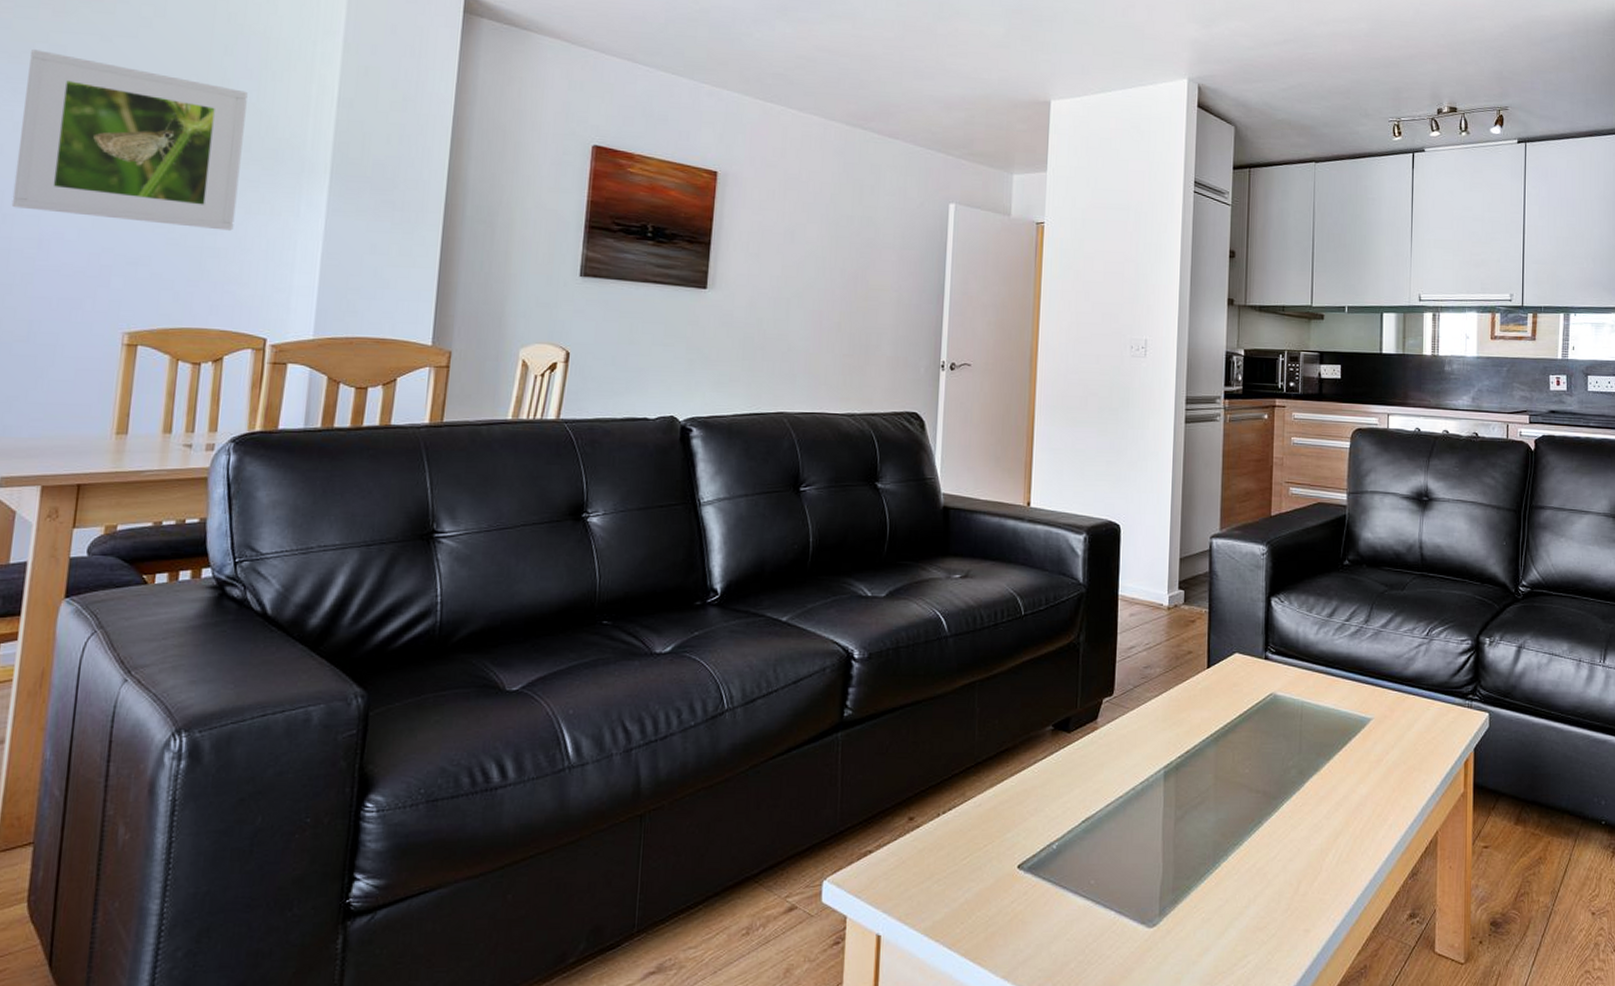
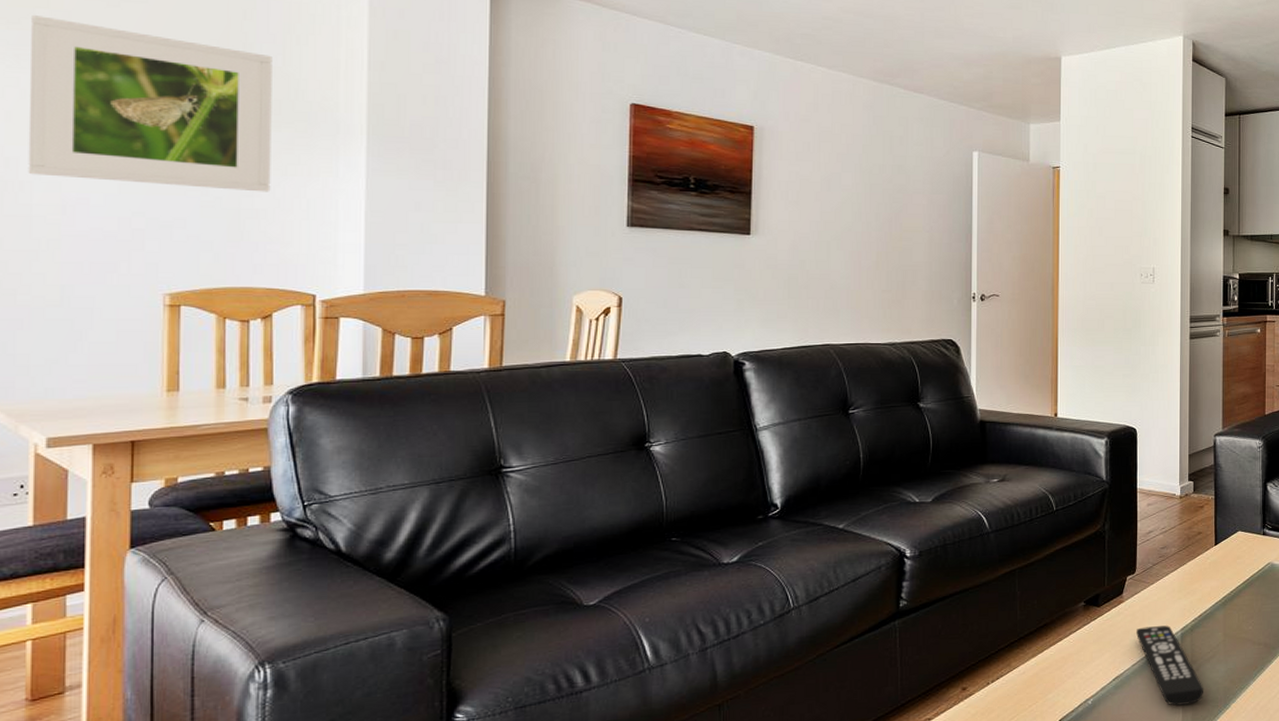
remote control: none [1112,761,1189,859] -> present [1136,625,1203,706]

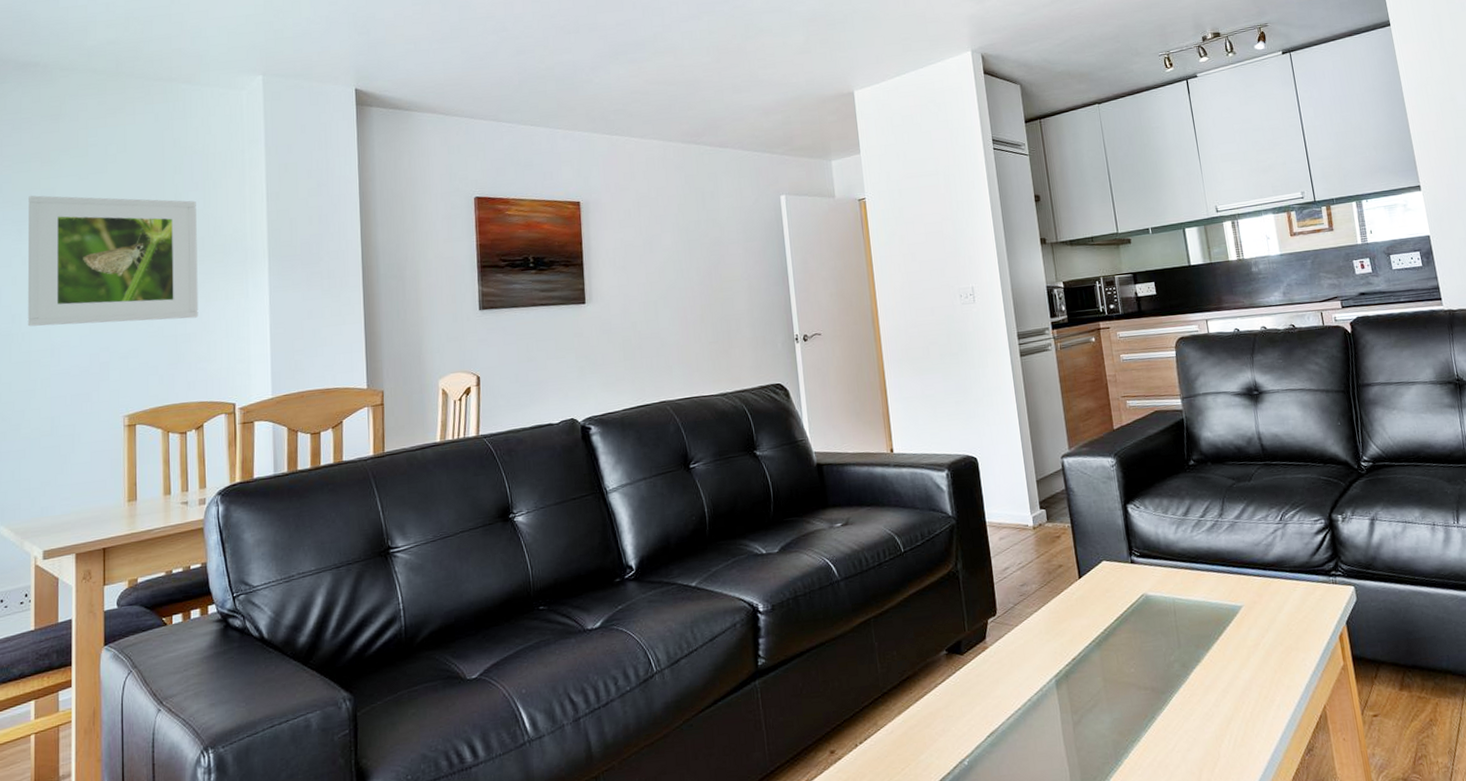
remote control: present [1136,625,1203,706] -> none [1006,672,1090,764]

